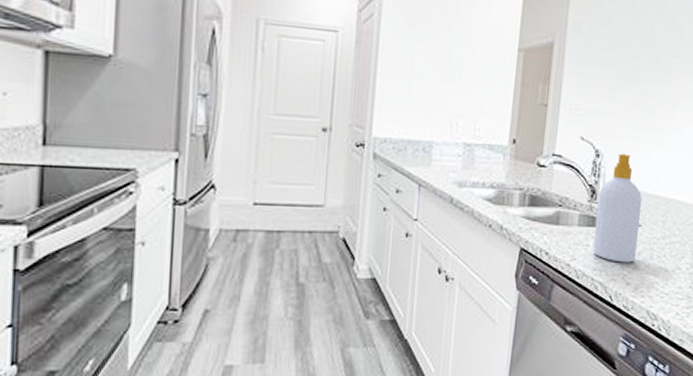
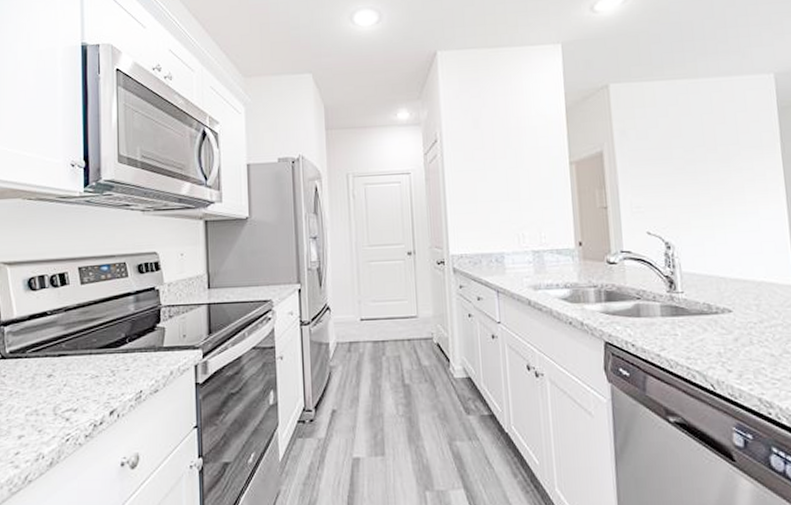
soap bottle: present [593,153,642,263] -> none [677,242,733,350]

